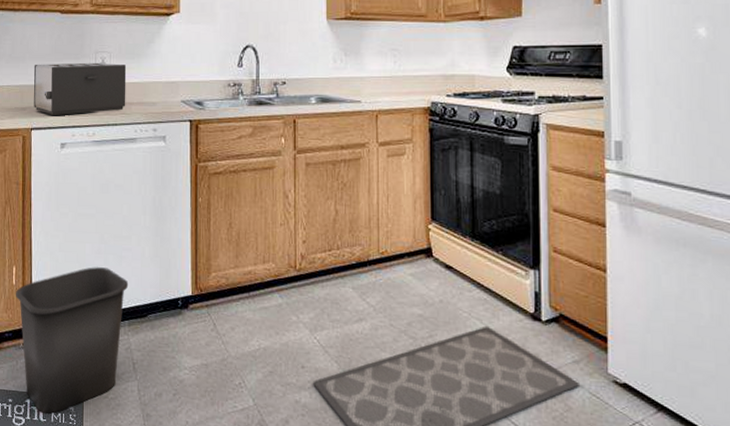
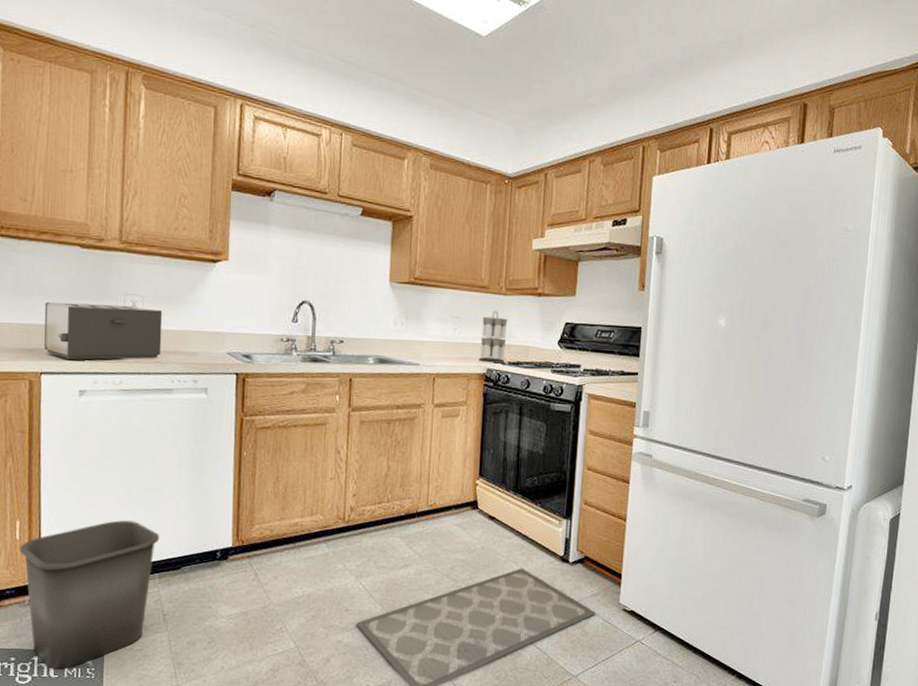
spice rack: none [422,40,450,96] -> present [479,311,508,364]

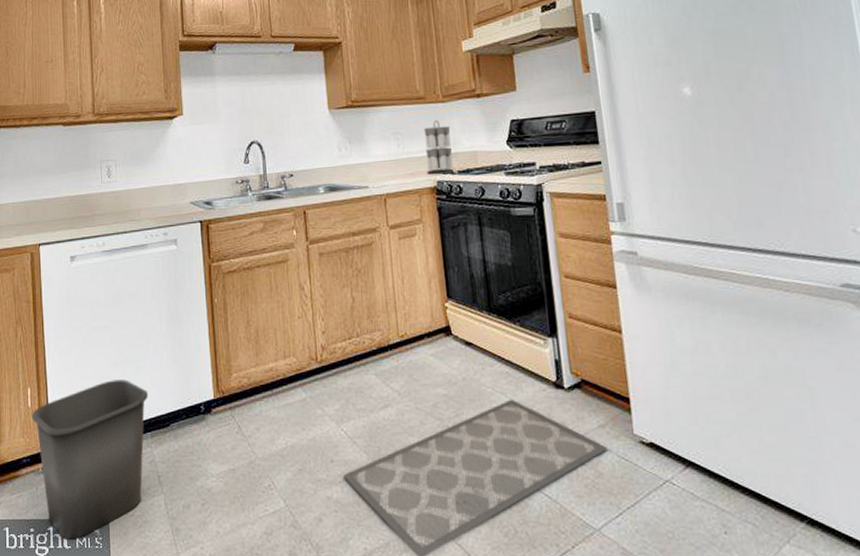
toaster: present [44,301,163,361] -> none [38,171,135,230]

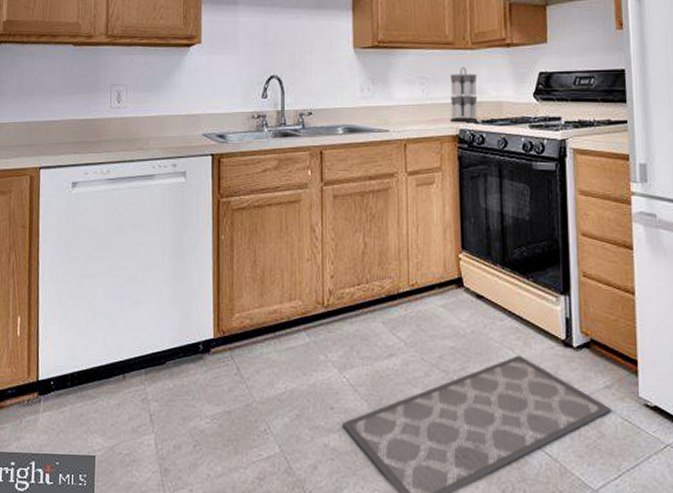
waste bin: present [31,379,149,540] -> none [19,313,146,476]

